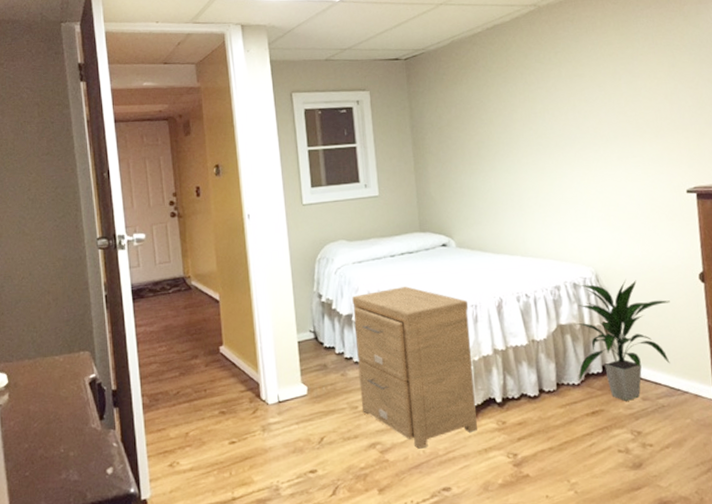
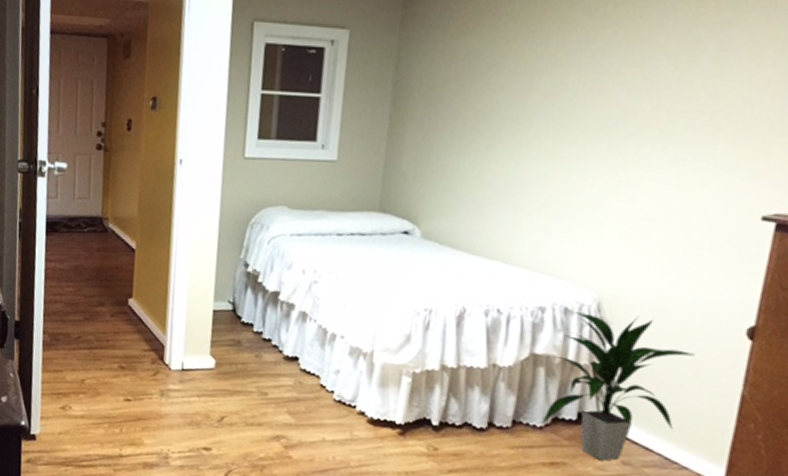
side table: present [352,286,477,449] -> none [271,271,422,454]

